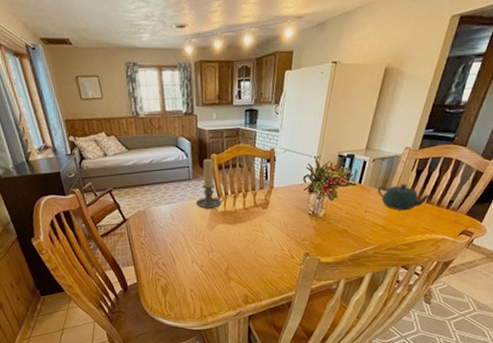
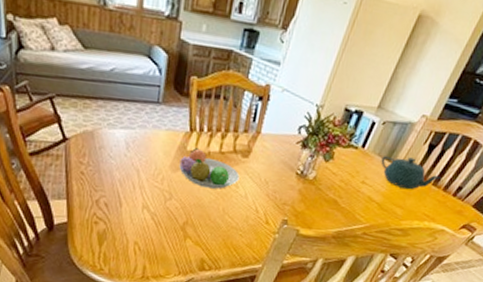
candle holder: present [195,158,224,210] -> none [160,80,197,146]
fruit bowl: none [214,208,263,238] -> present [179,148,240,189]

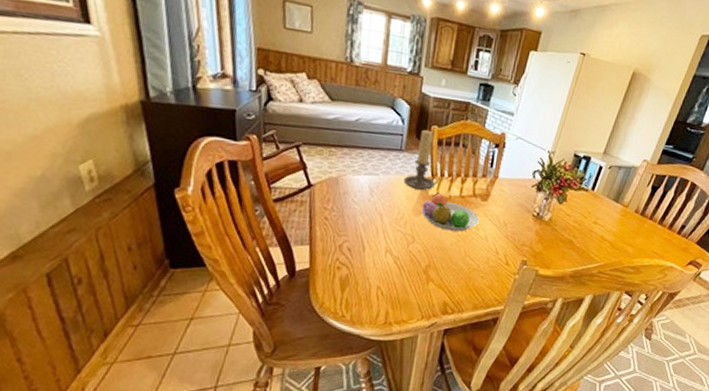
candle holder: none [160,80,197,146] -> present [403,129,438,191]
teapot: present [381,156,441,190] -> none [610,197,666,229]

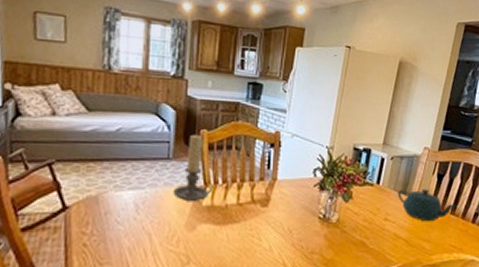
fruit bowl: present [421,192,480,232] -> none [195,202,261,245]
teapot: none [610,197,666,229] -> present [398,189,457,222]

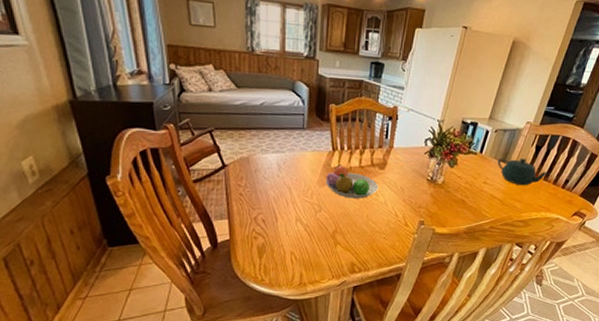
candle holder: present [173,134,212,202] -> none [307,108,339,164]
fruit bowl: none [195,202,261,245] -> present [325,165,379,199]

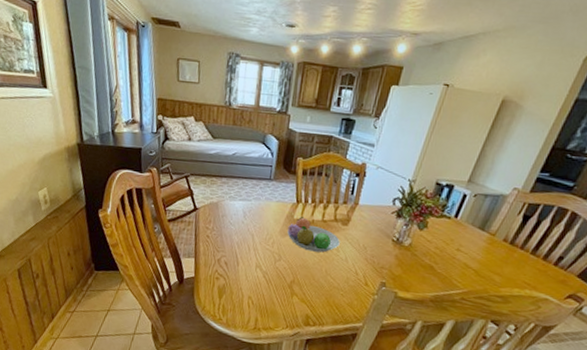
teapot: present [498,158,550,186] -> none [475,225,539,258]

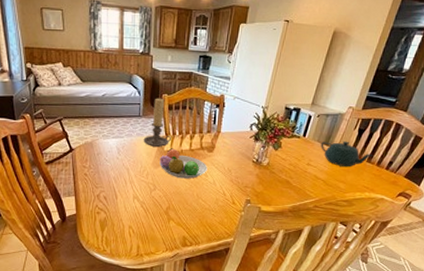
candle holder: none [272,161,303,215] -> present [143,98,171,148]
teapot: none [475,225,539,258] -> present [321,141,373,168]

